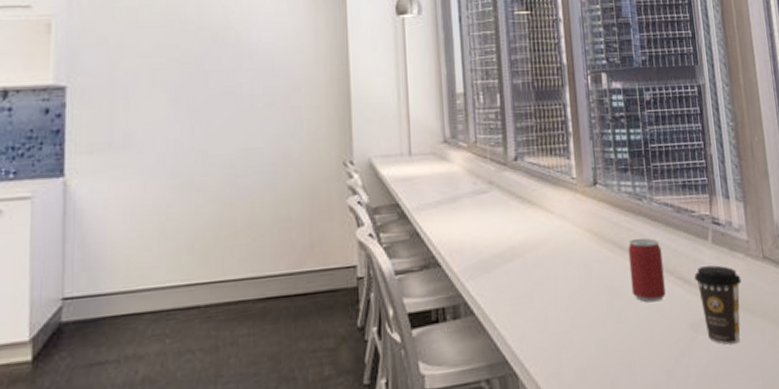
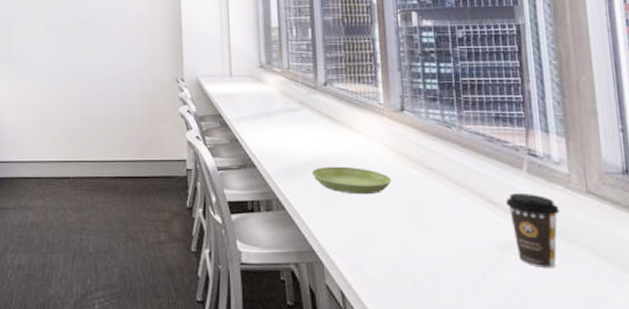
saucer: none [502,254,586,287] -> present [311,166,392,195]
beer can: present [628,238,666,302] -> none [434,161,474,219]

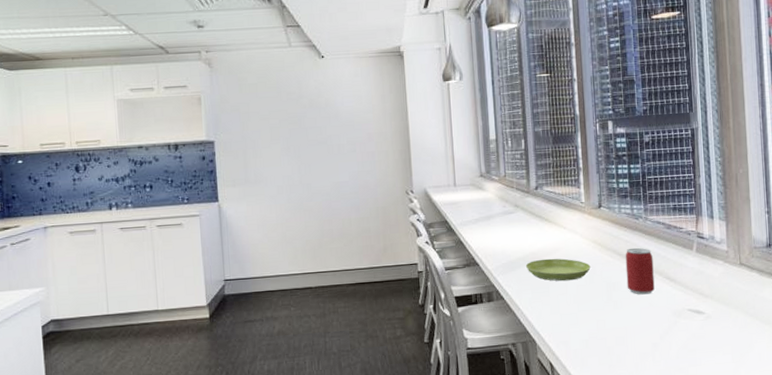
beer can: none [434,161,474,219] -> present [625,247,655,295]
coffee cup: present [506,193,560,268] -> none [679,269,720,327]

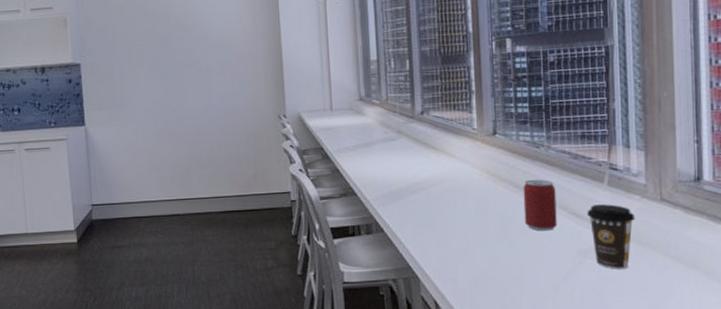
saucer: present [525,258,591,282] -> none [408,189,483,215]
coffee cup: none [679,269,720,327] -> present [587,204,635,269]

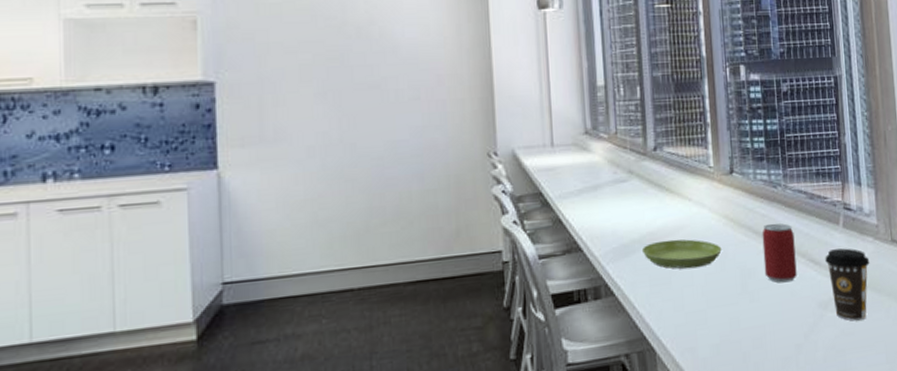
saucer: none [408,189,483,215] -> present [641,239,722,269]

